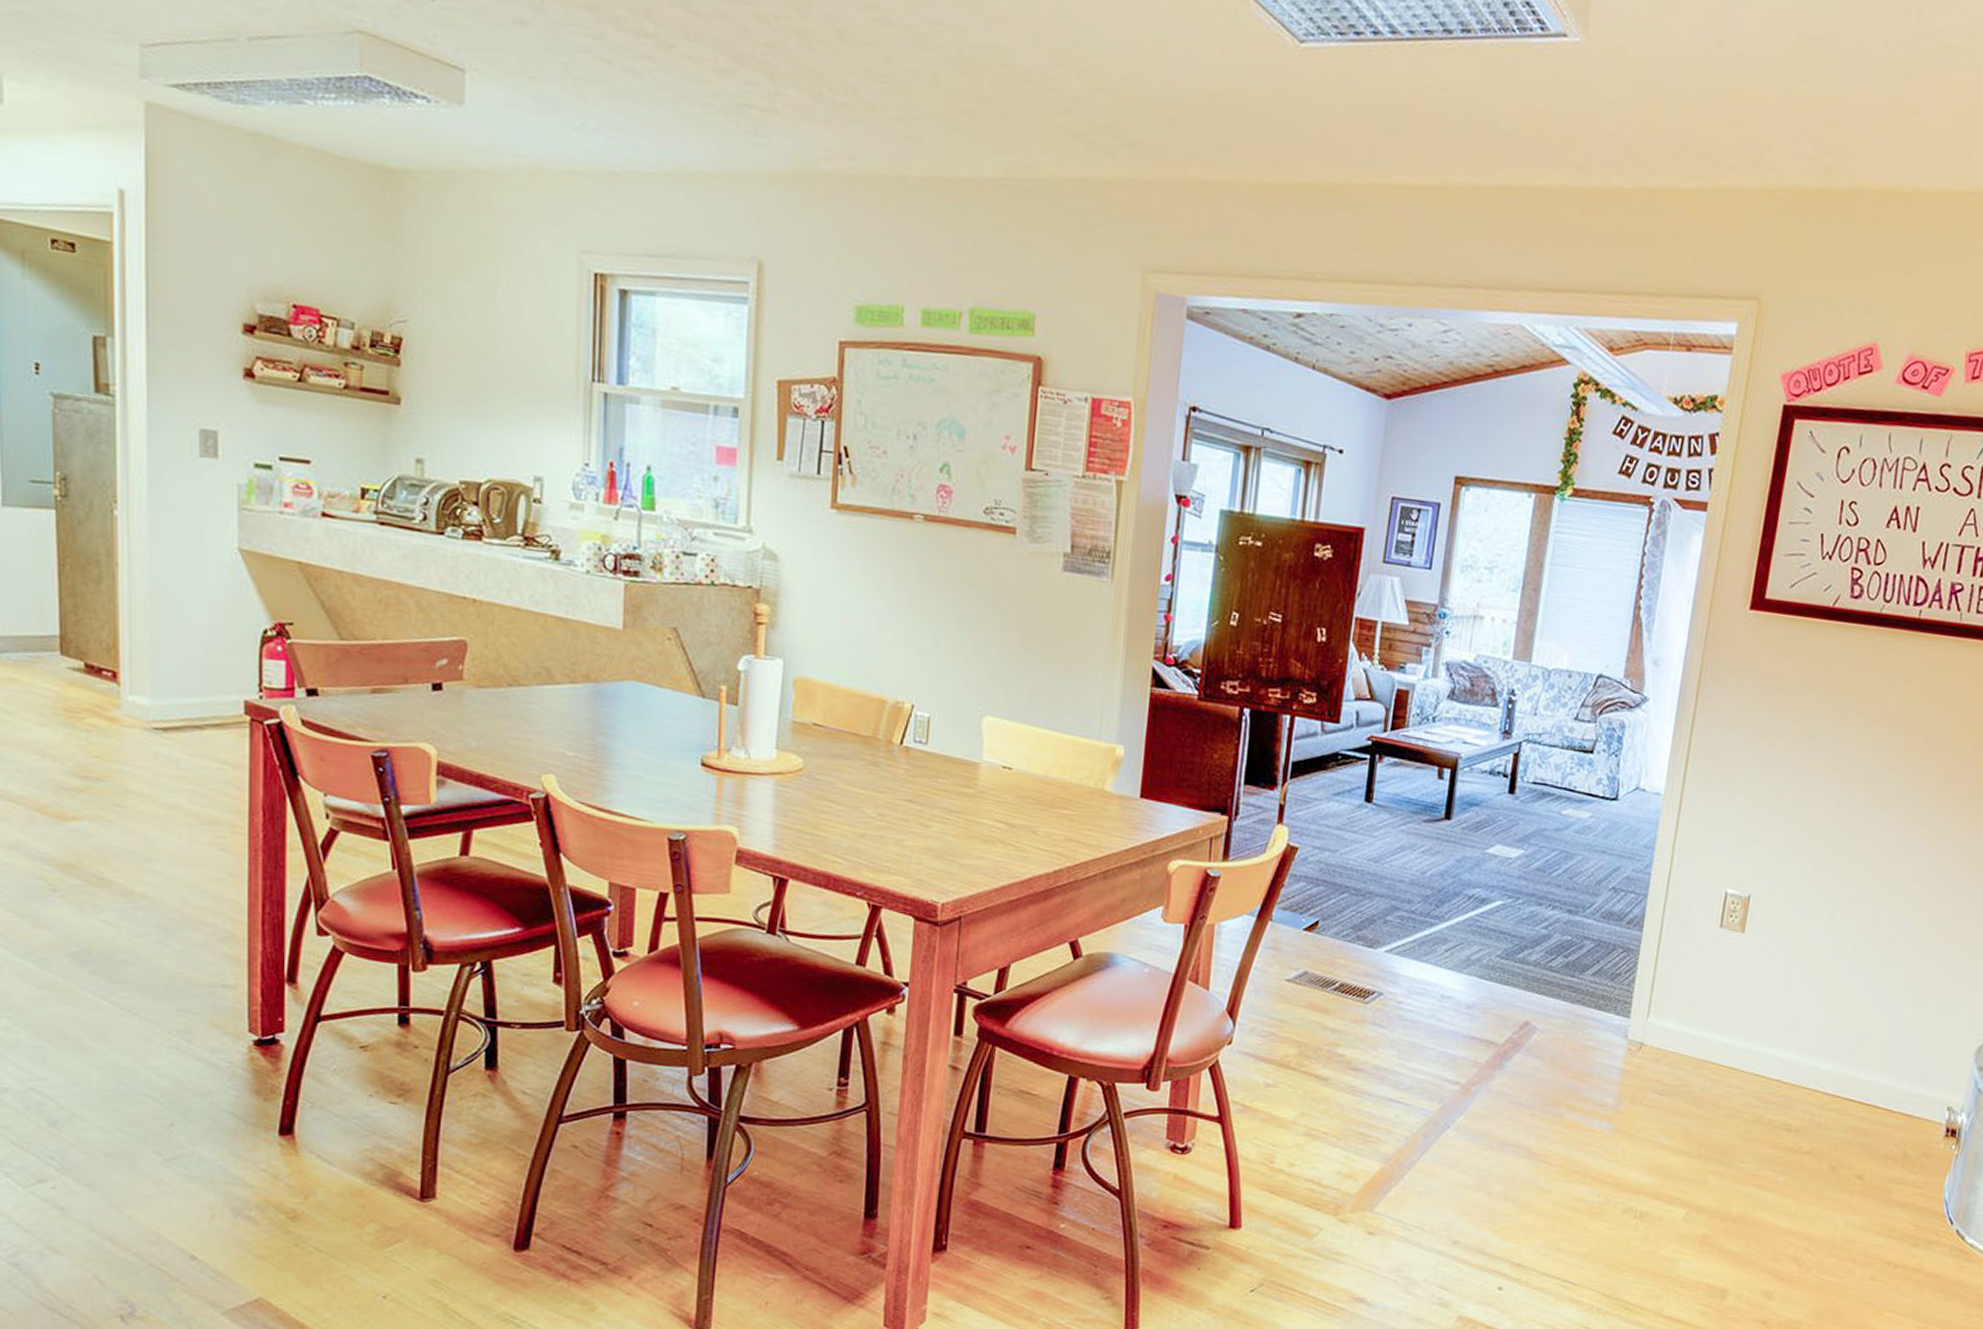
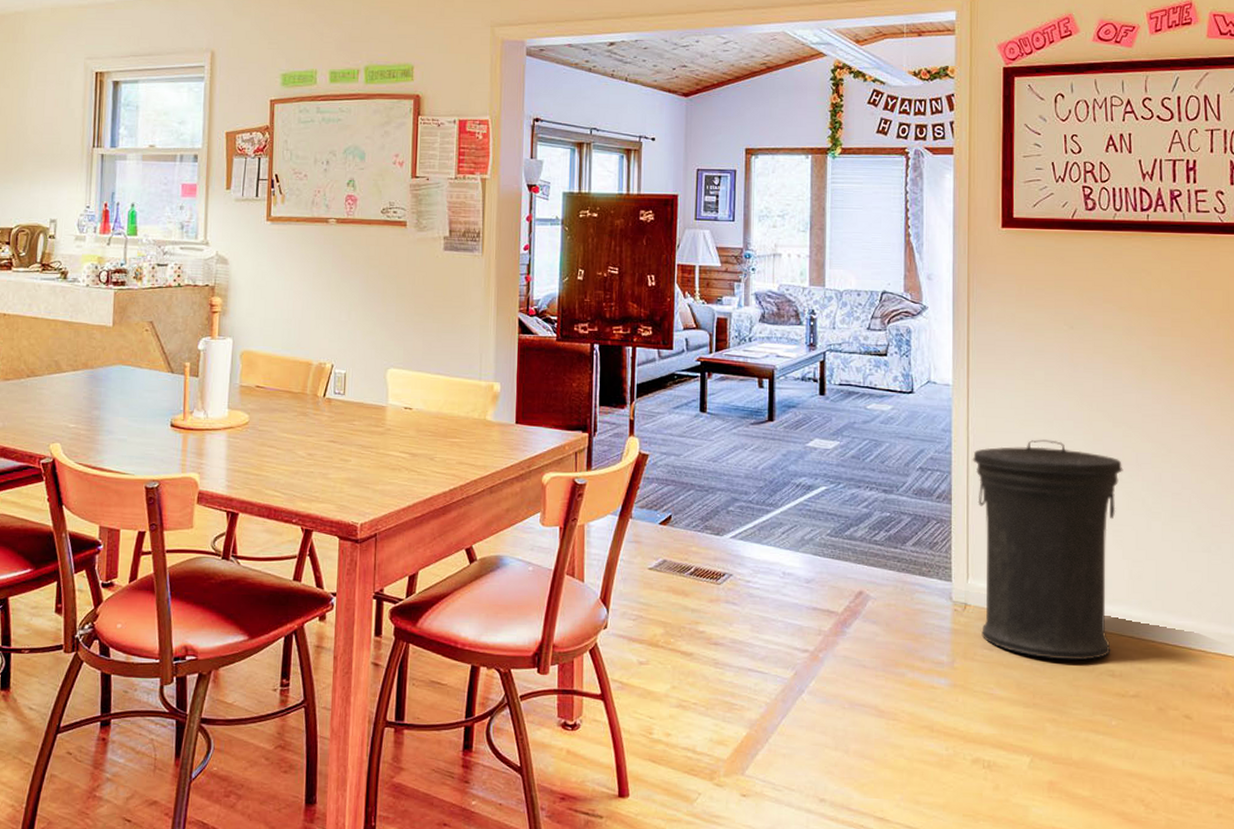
trash can: none [1654,865,1840,1112] -> present [972,439,1123,661]

